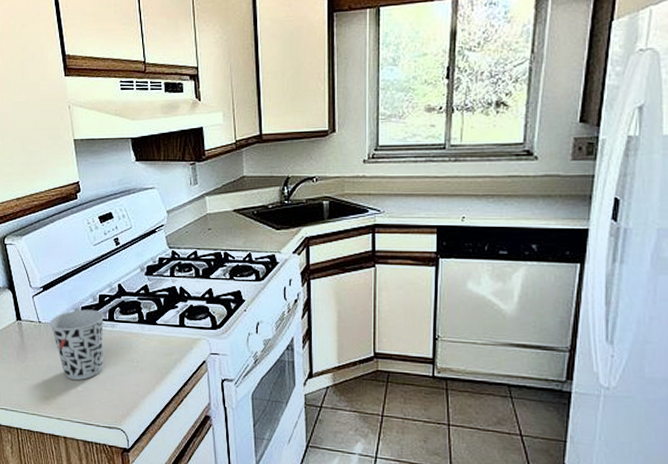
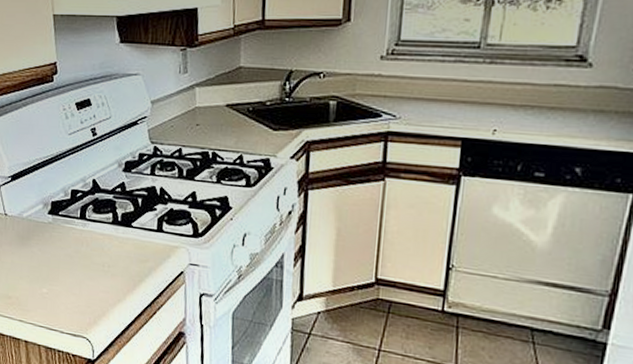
cup: present [49,309,104,380] -> none [16,204,75,281]

